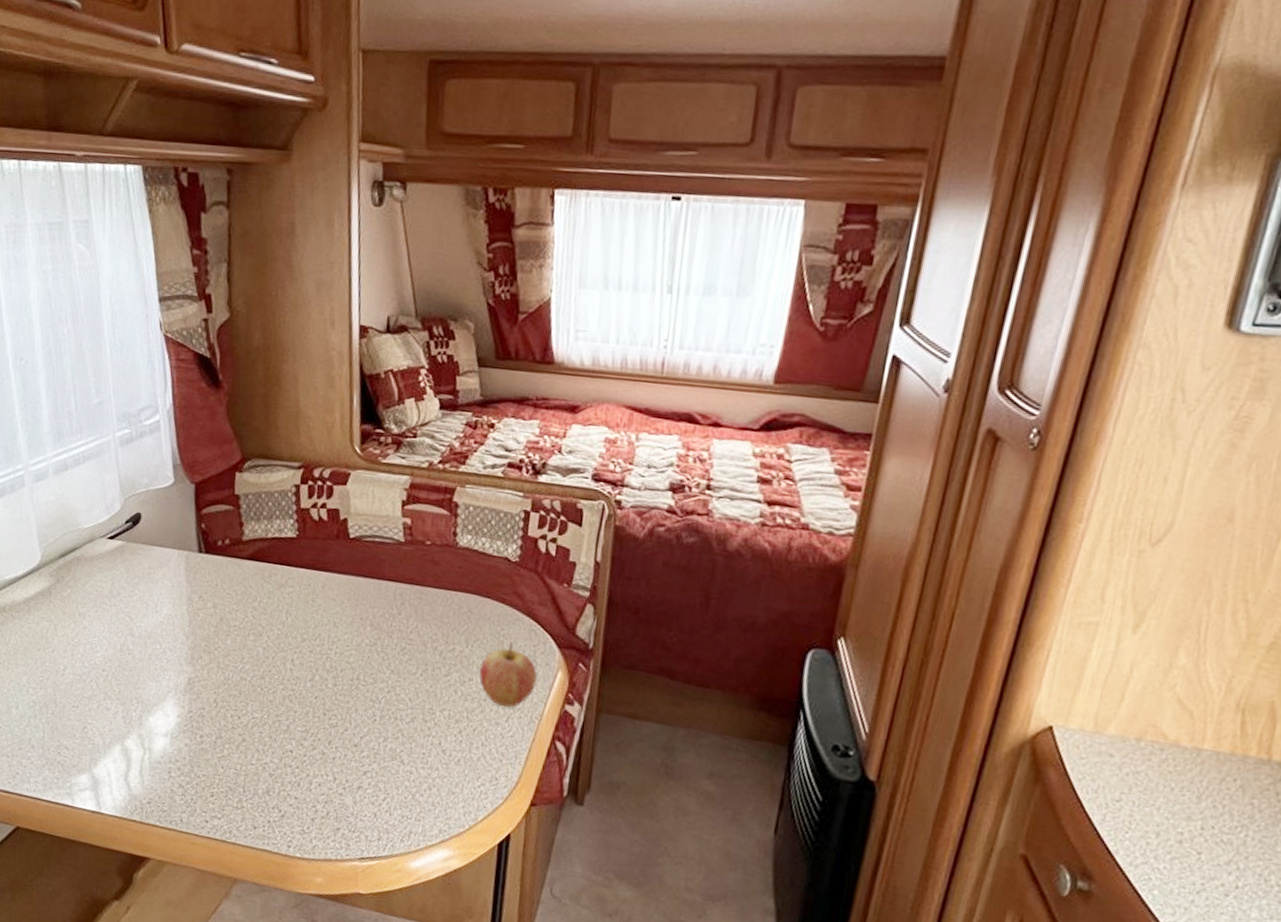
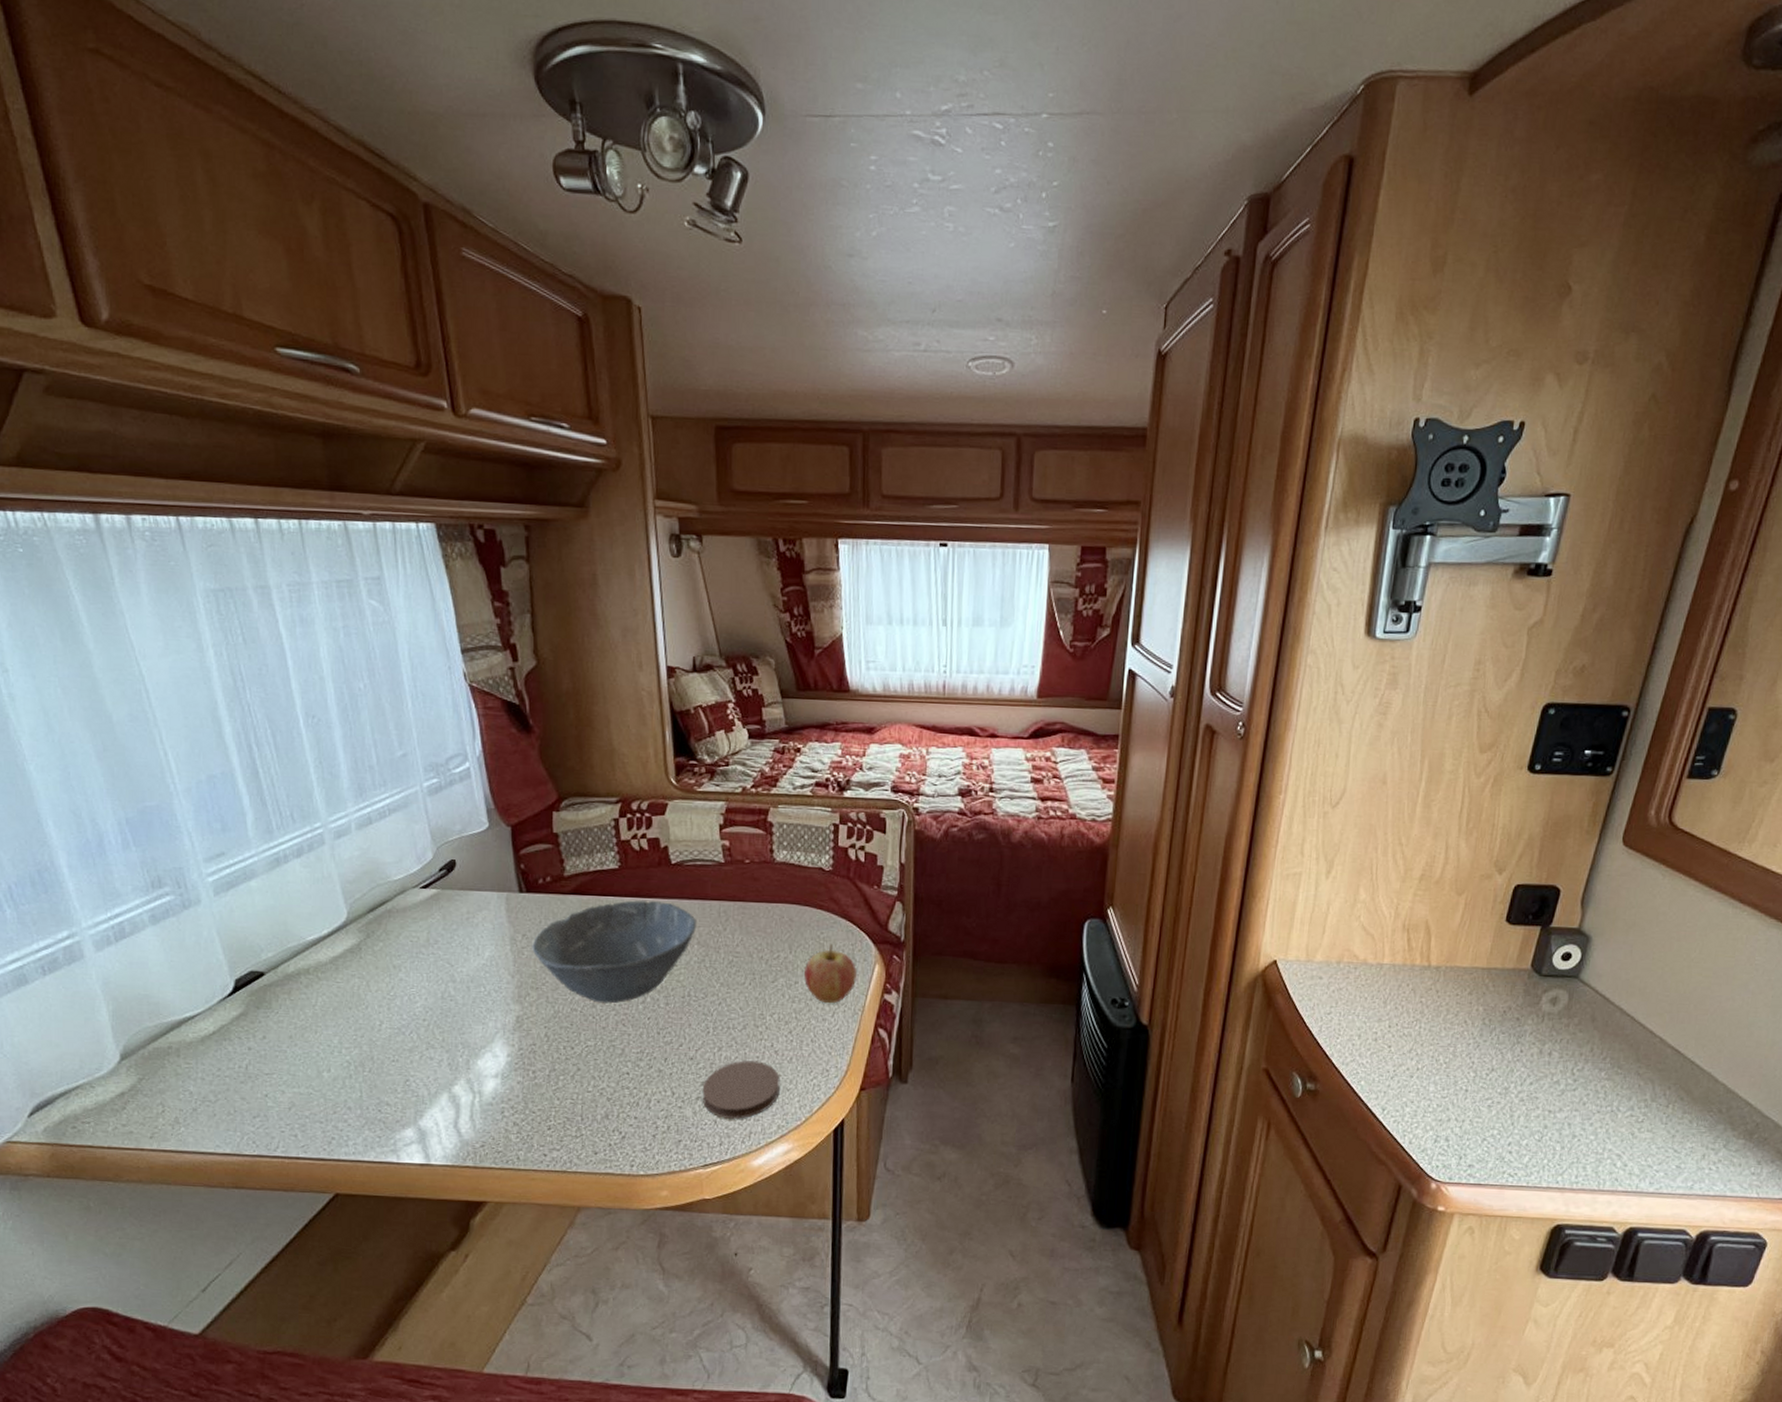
bowl: none [207,572,371,678] -> present [532,899,696,1004]
coaster: none [364,755,446,816] -> present [702,1059,780,1120]

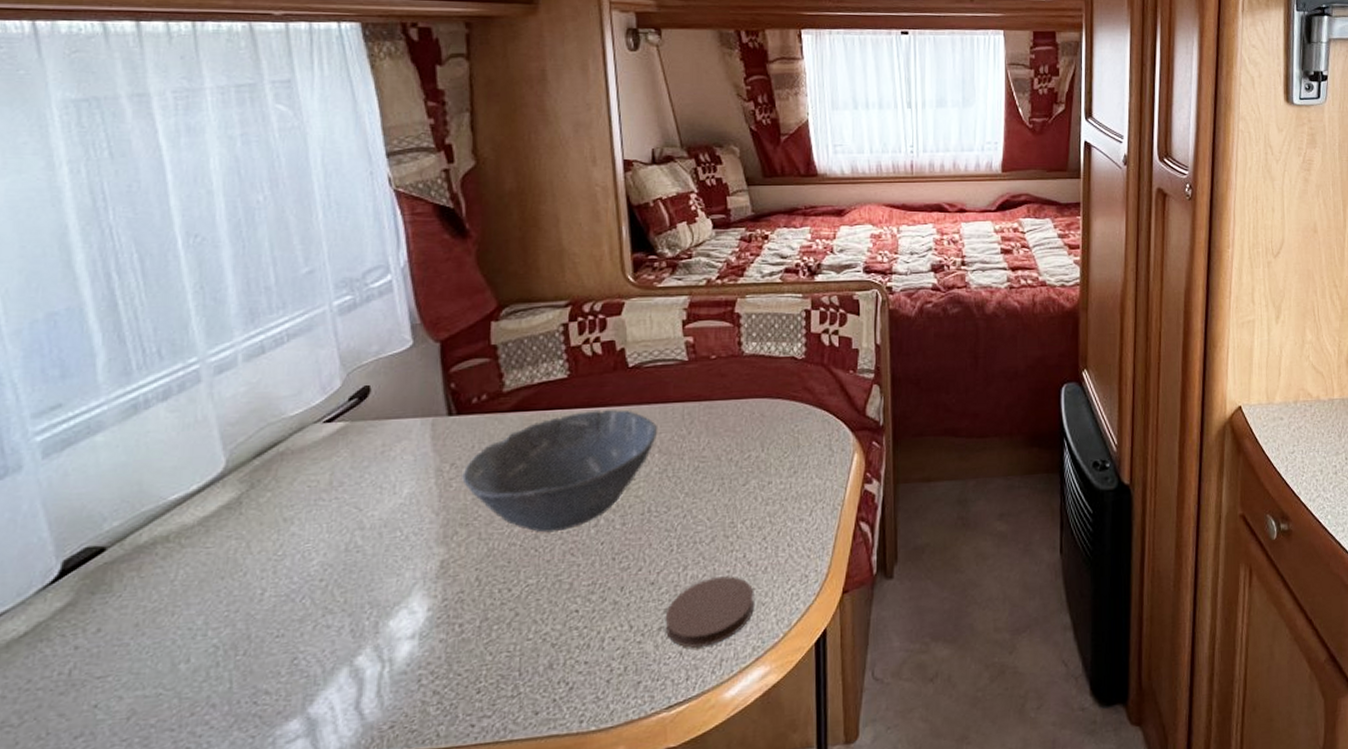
fruit: present [804,944,858,1004] -> none [778,437,836,502]

